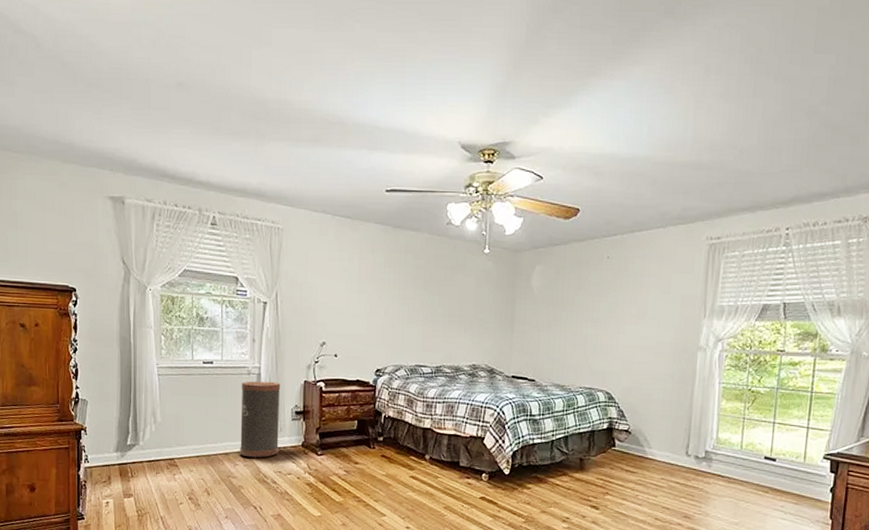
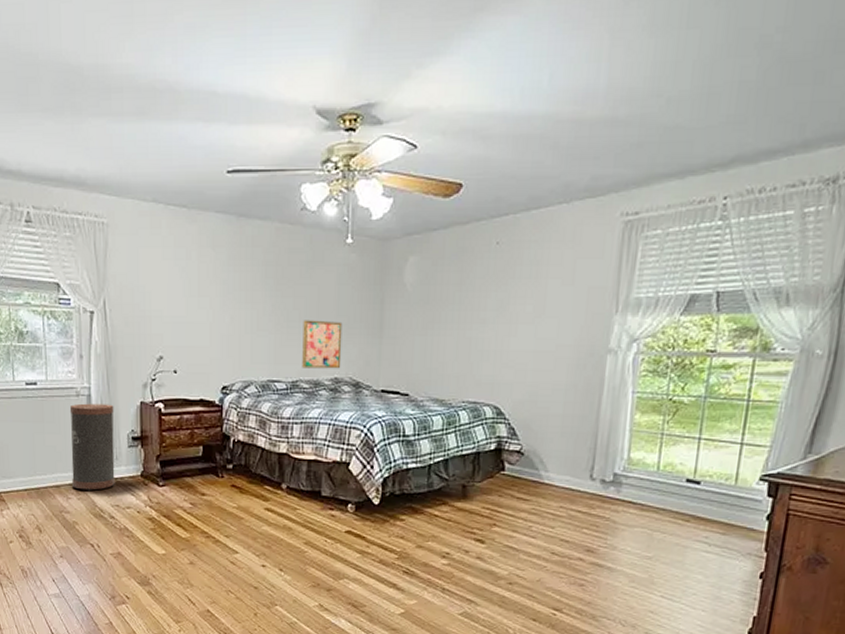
wall art: none [445,315,480,357] -> present [302,320,343,369]

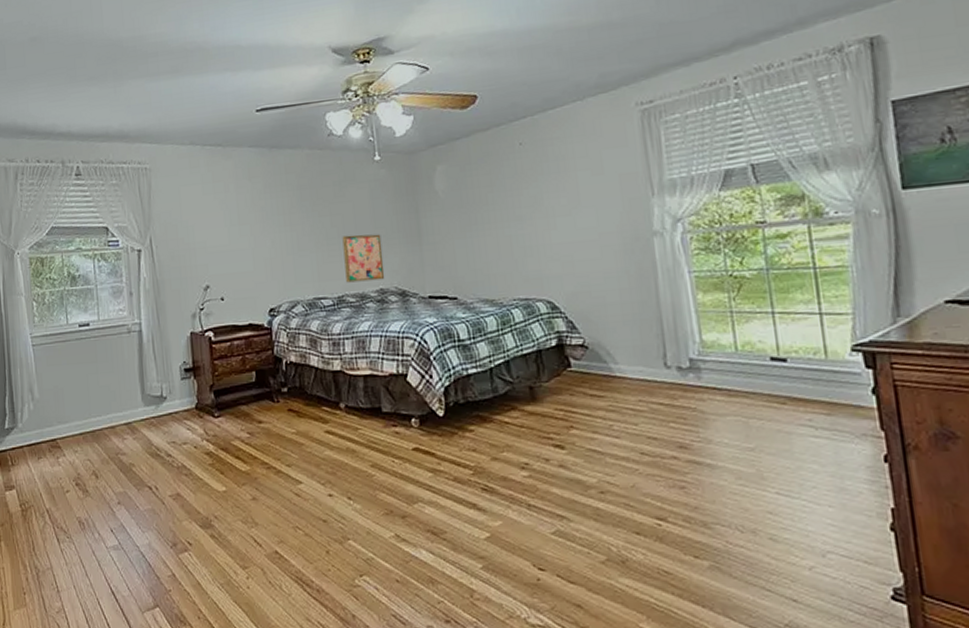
trash can: present [69,403,115,492] -> none [121,337,170,430]

